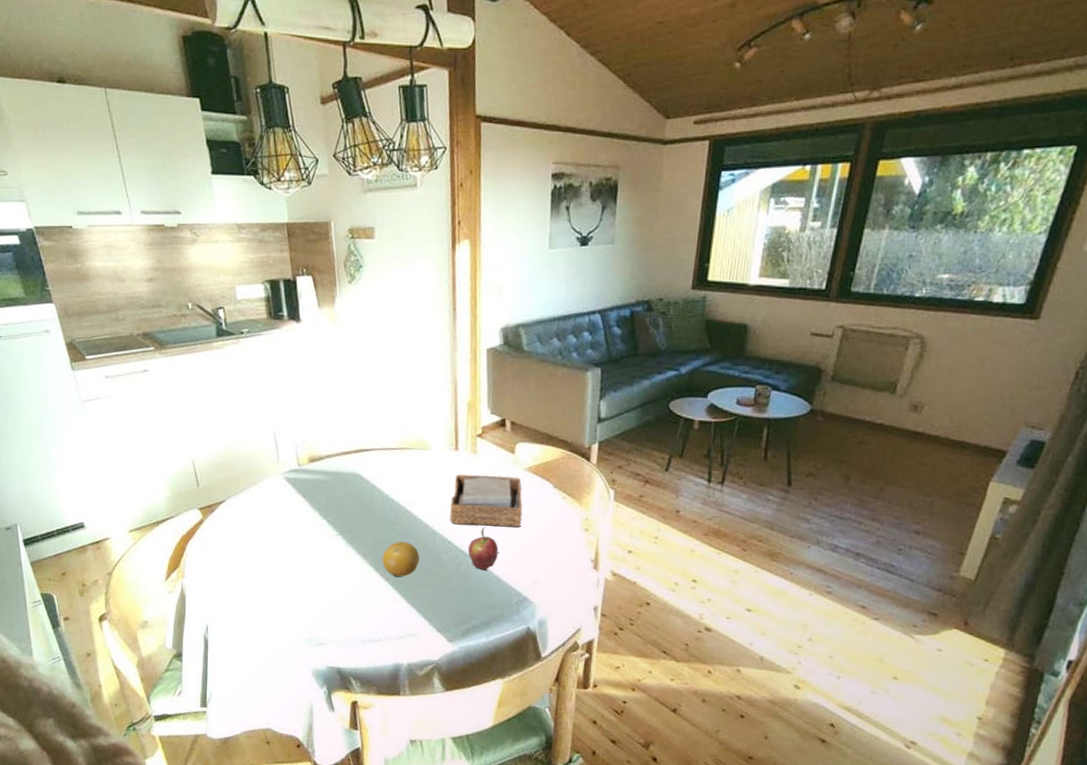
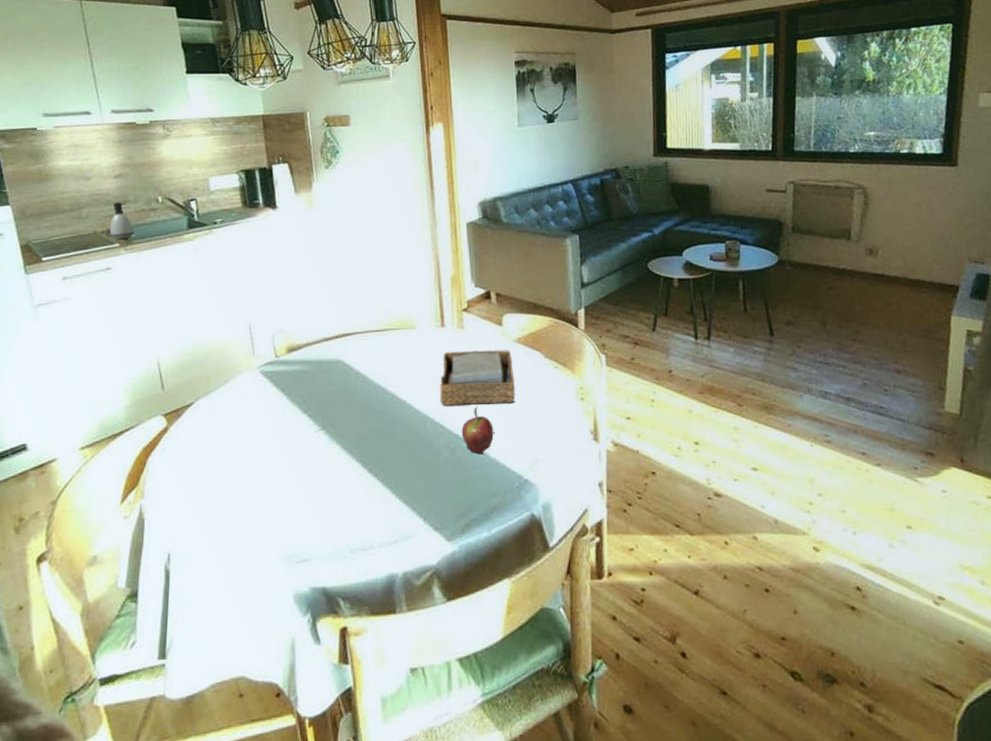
soap dispenser: none [145,306,168,344] -> present [109,202,135,240]
fruit: present [382,541,420,577] -> none [369,431,410,471]

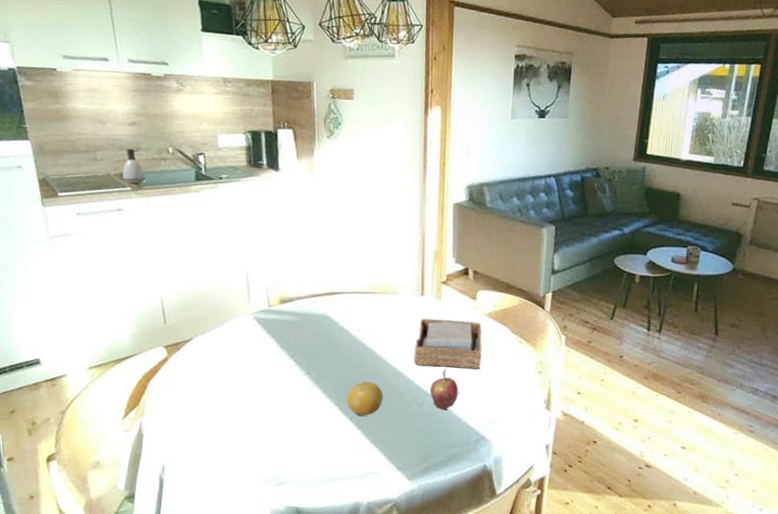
fruit: none [369,431,410,471] -> present [346,381,383,416]

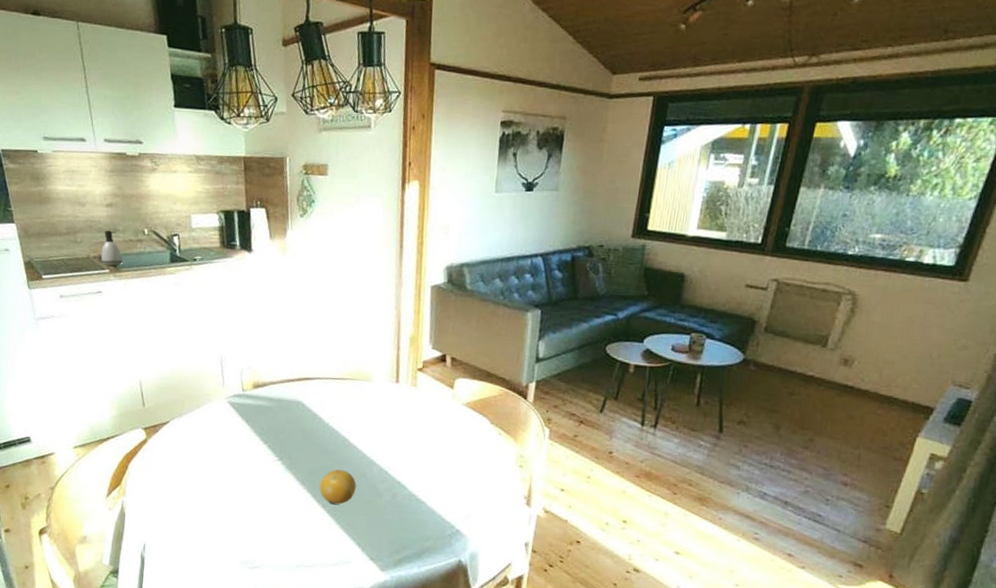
napkin holder: present [413,318,482,370] -> none [387,407,460,461]
fruit: present [429,367,459,411] -> none [403,458,434,502]

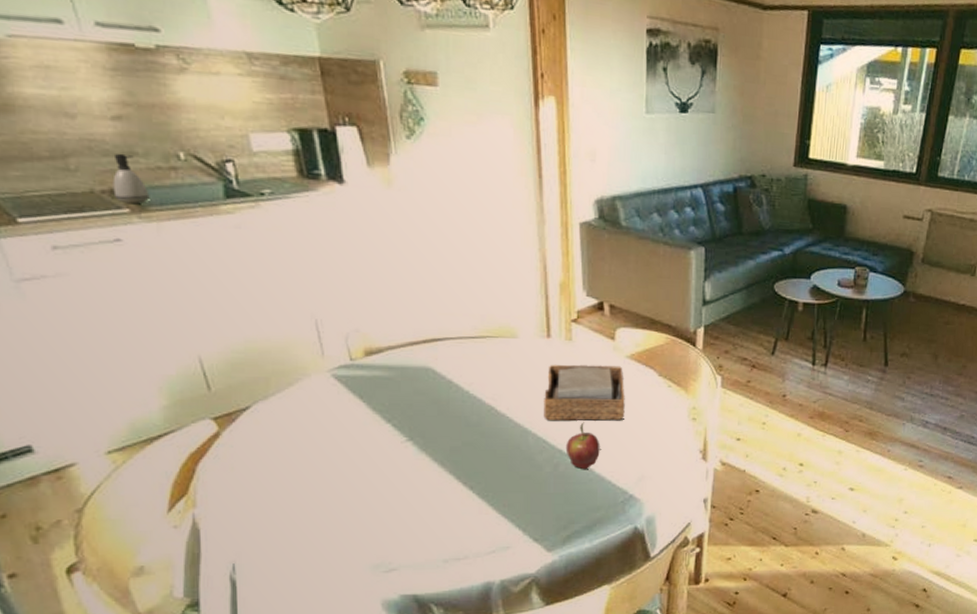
fruit: present [319,469,356,505] -> none [464,444,510,484]
napkin holder: none [387,407,460,461] -> present [543,364,625,421]
fruit: none [403,458,434,502] -> present [565,420,600,470]

